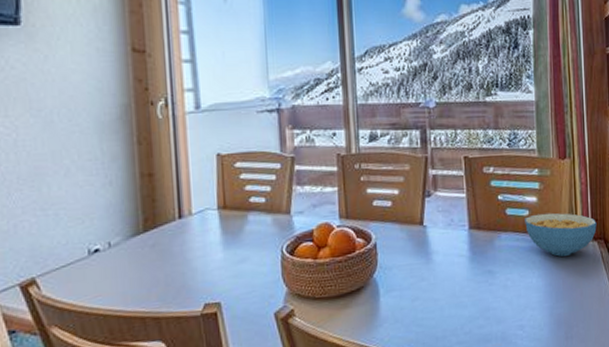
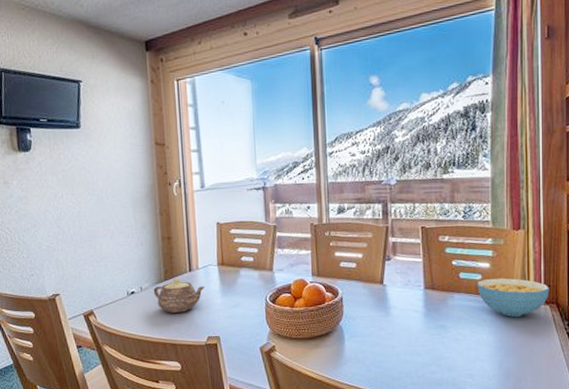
teapot: none [127,227,201,276] -> present [153,278,205,313]

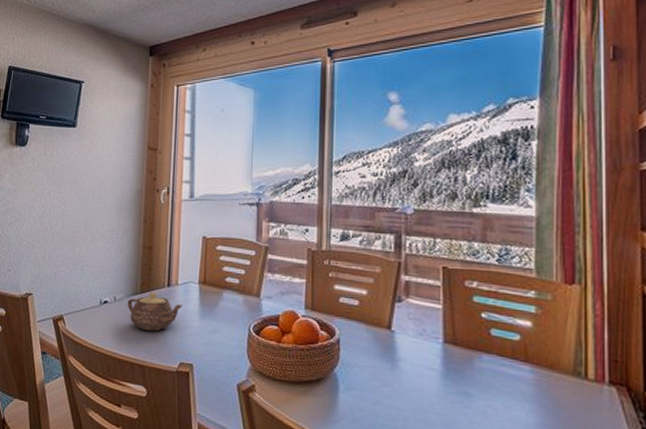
cereal bowl: present [477,278,549,317] -> none [514,340,616,396]

